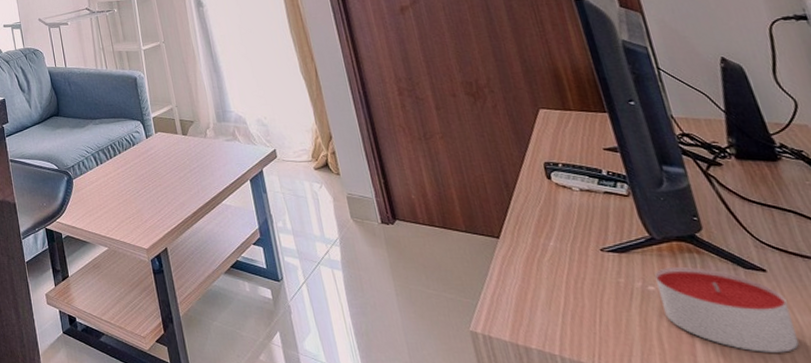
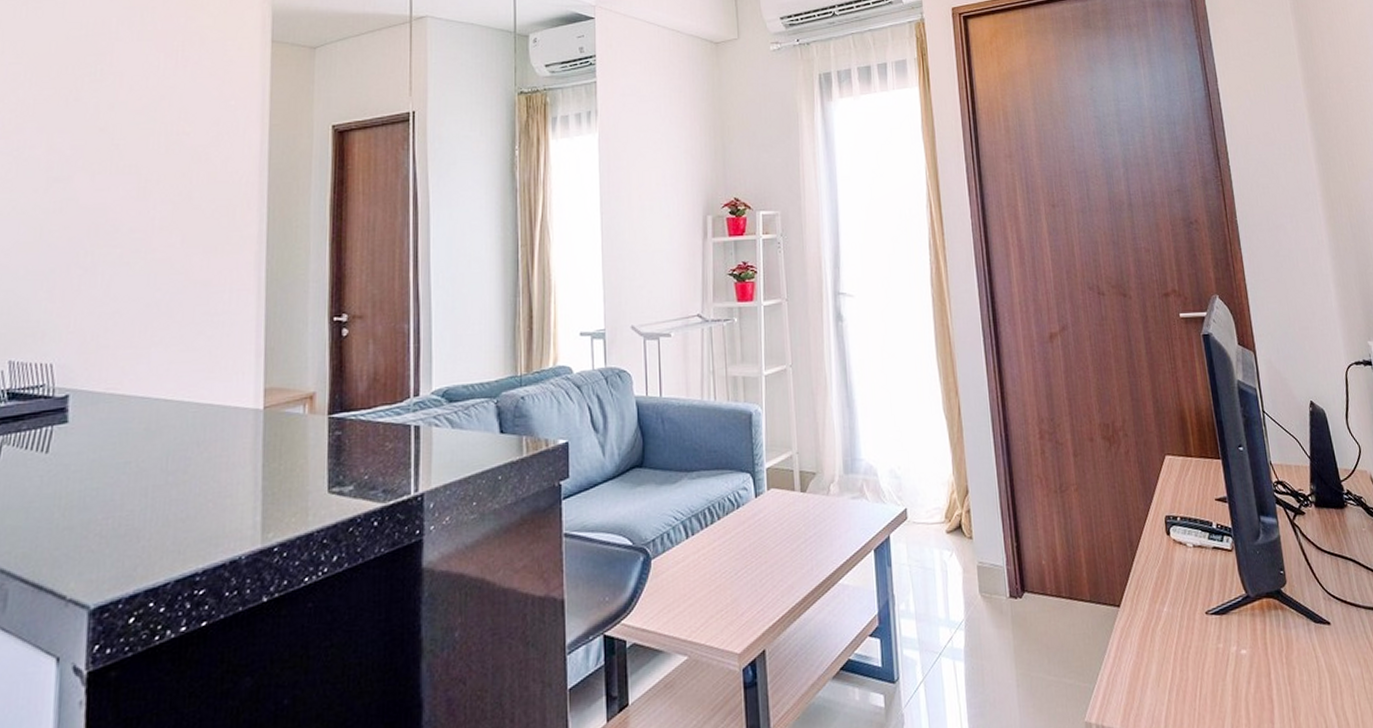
candle: present [655,267,799,353] -> none [1247,625,1349,712]

